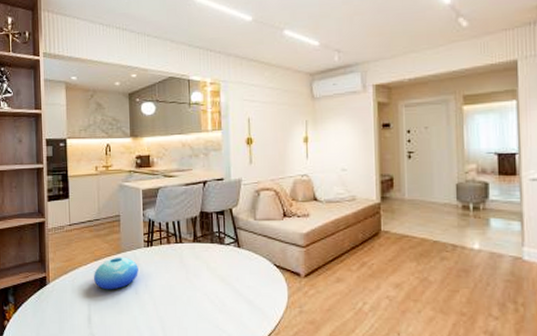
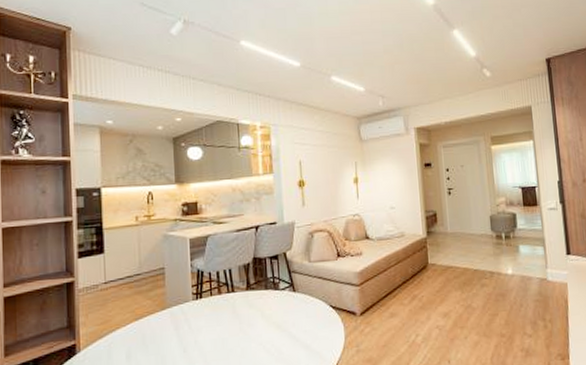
bowl: present [94,257,138,290] -> none [135,313,187,352]

